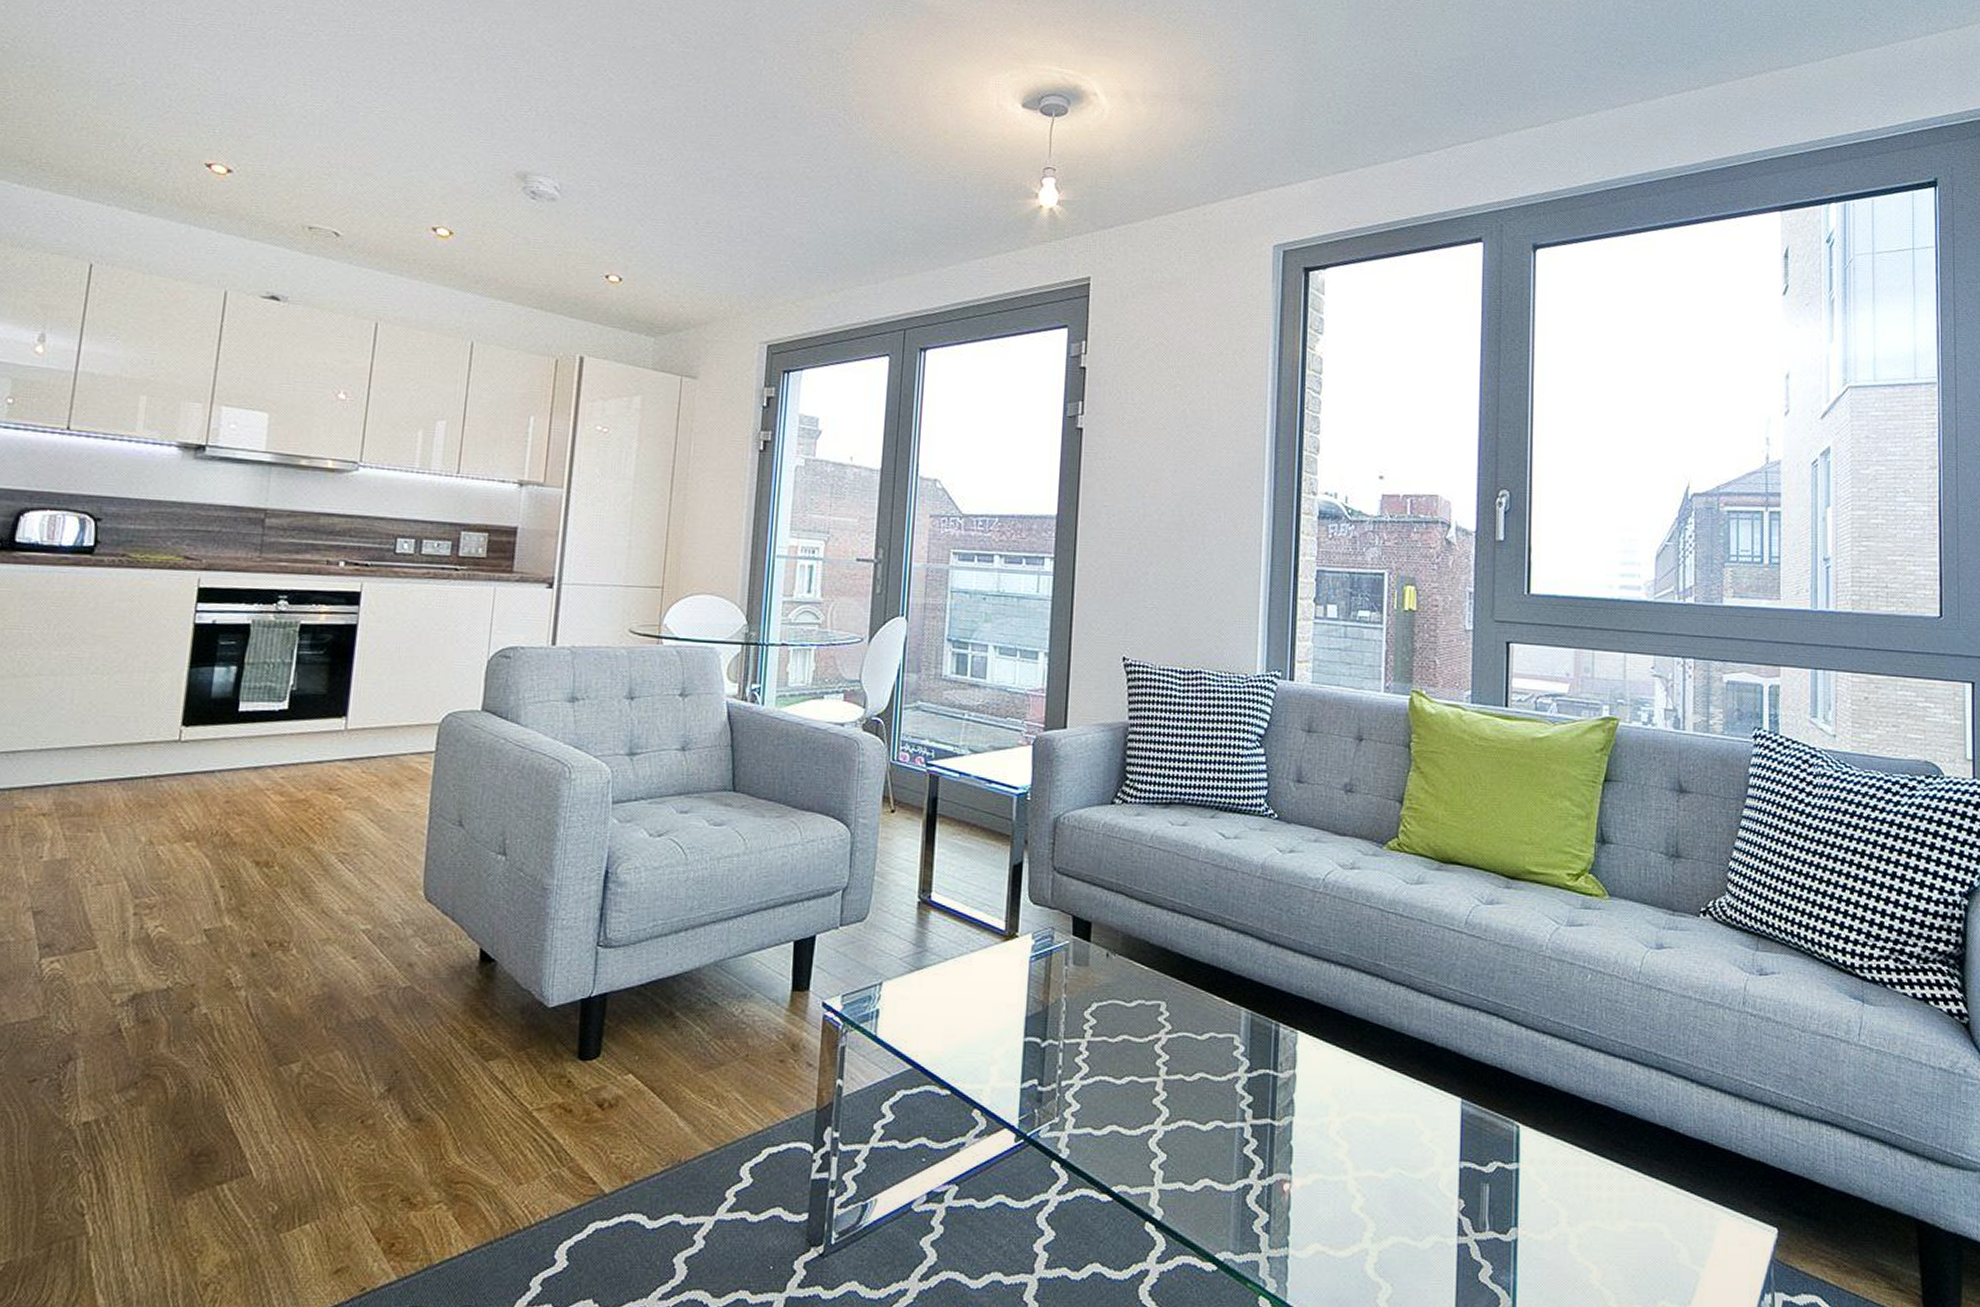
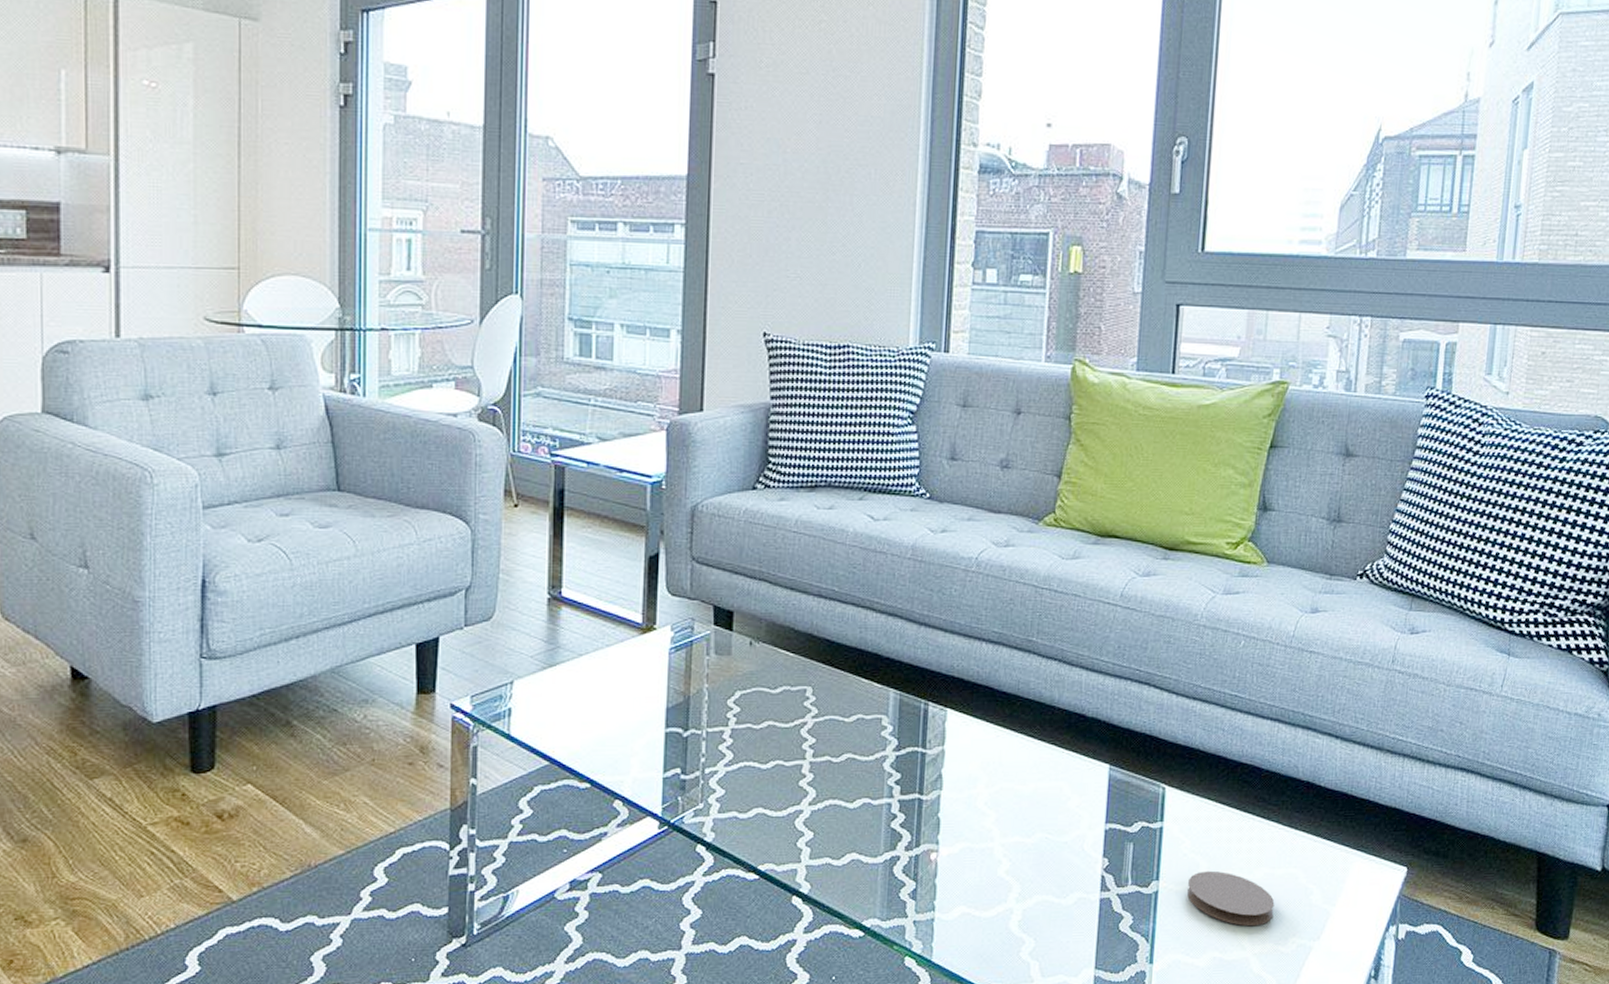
coaster: none [1548,1219,1640,1285] -> present [1187,870,1275,927]

